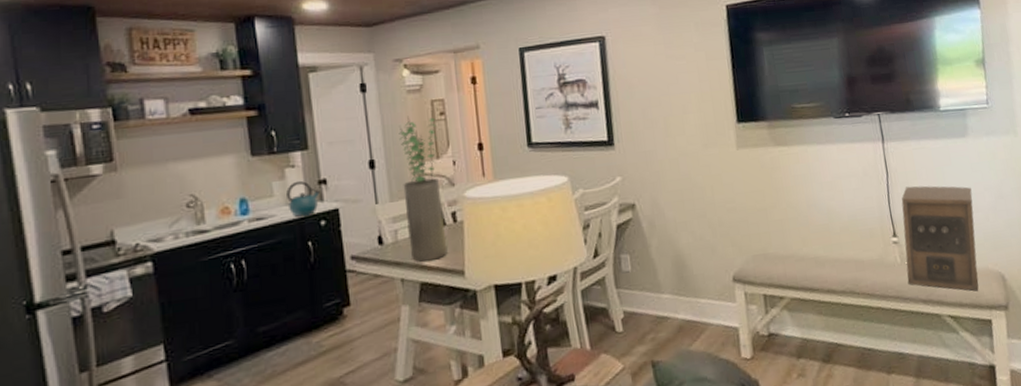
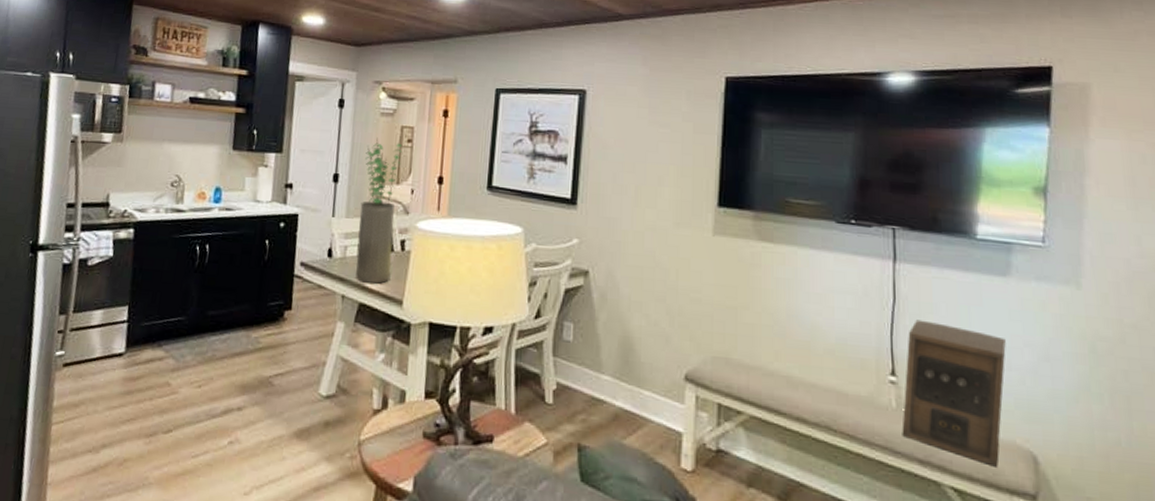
kettle: present [286,180,321,217] -> none [255,180,286,215]

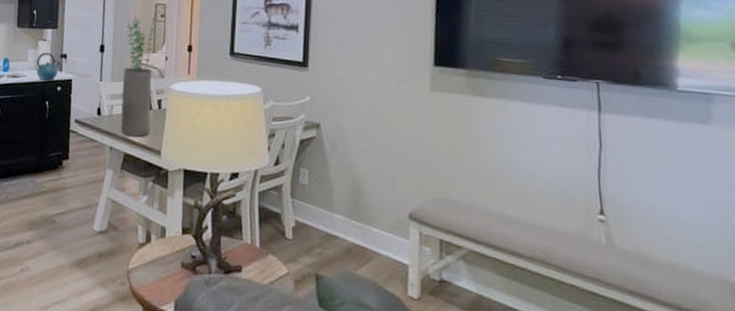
kettle: none [255,180,286,215] -> present [36,52,62,81]
speaker: present [902,319,1006,467] -> none [612,164,710,299]

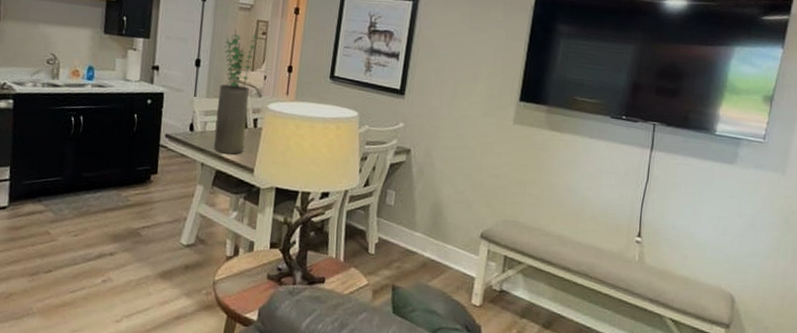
kettle: present [36,52,62,81] -> none [125,62,153,93]

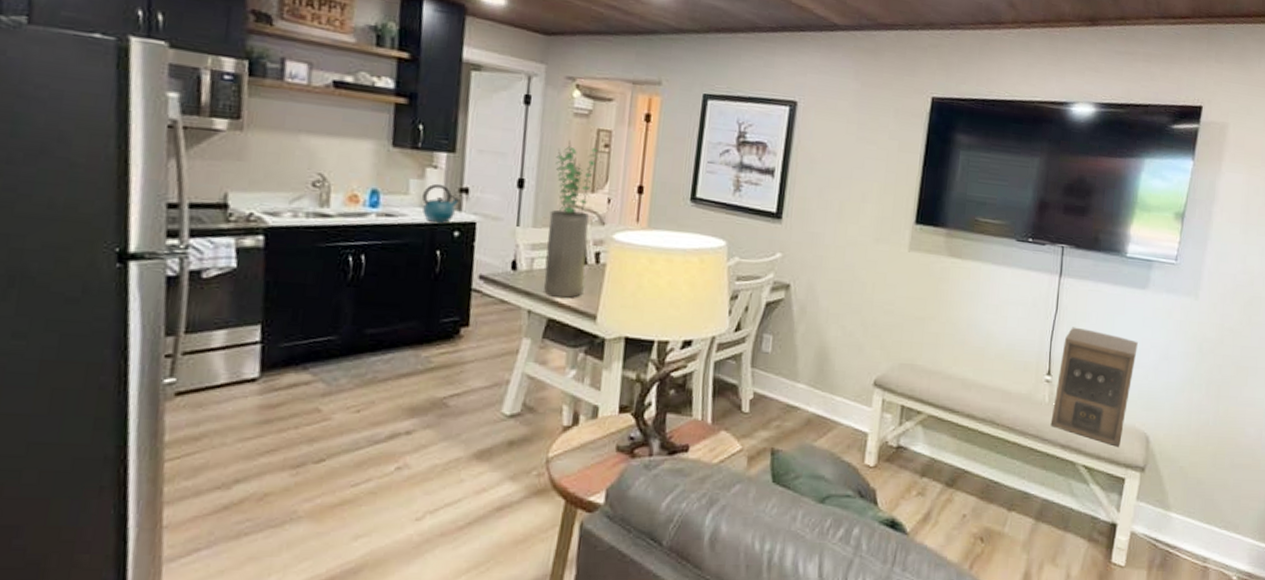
kettle: none [125,62,153,93] -> present [422,183,461,223]
speaker: none [640,195,725,305] -> present [1050,327,1138,447]

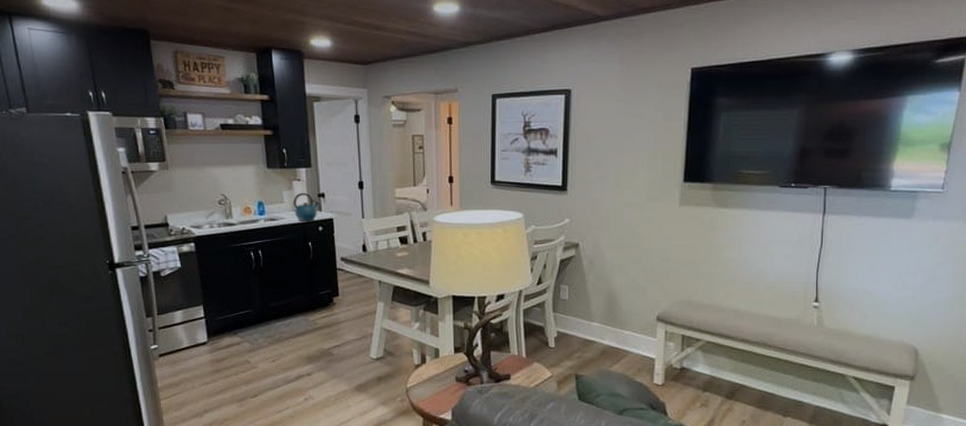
vase: present [544,140,599,298] -> none [384,144,417,270]
speaker: present [1050,327,1138,447] -> none [820,258,904,360]

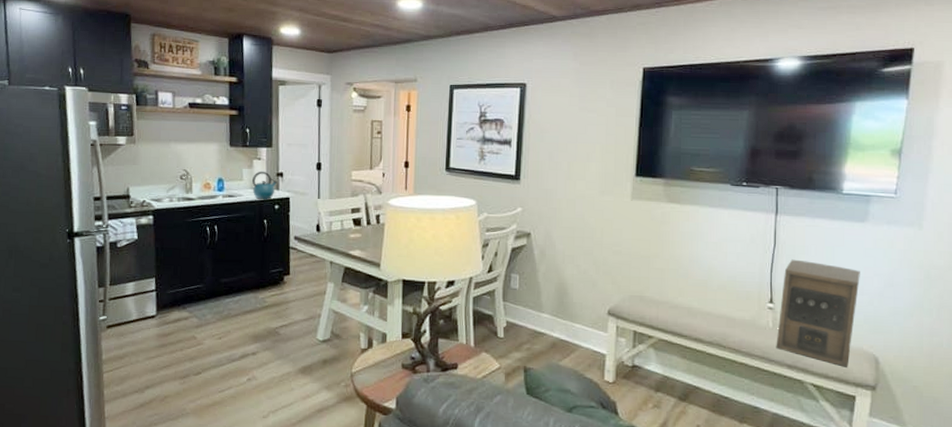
speaker: none [820,258,904,360] -> present [776,259,860,368]

